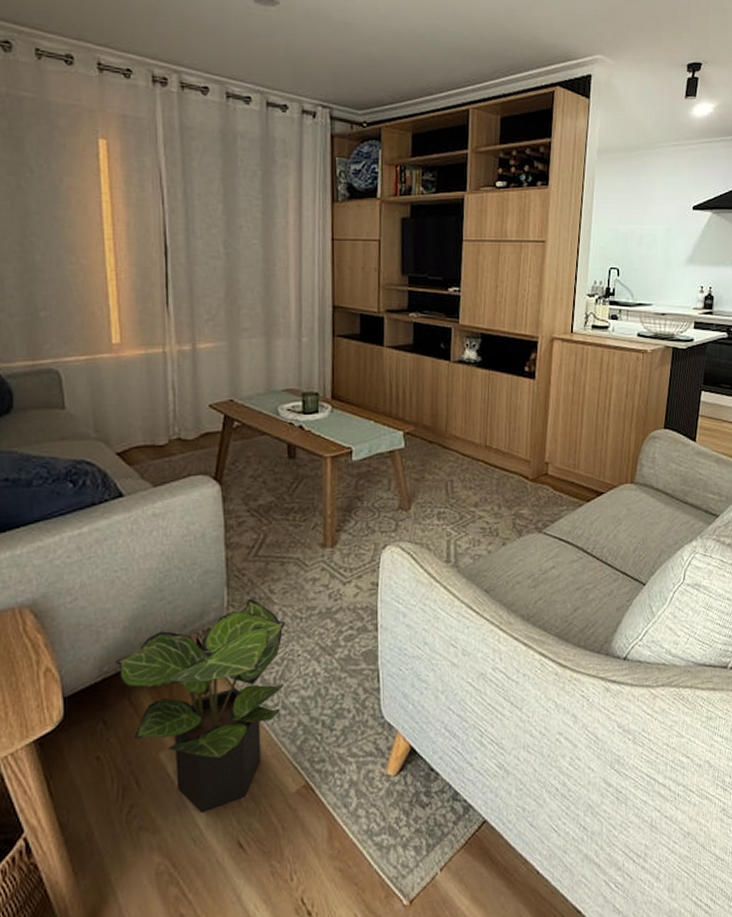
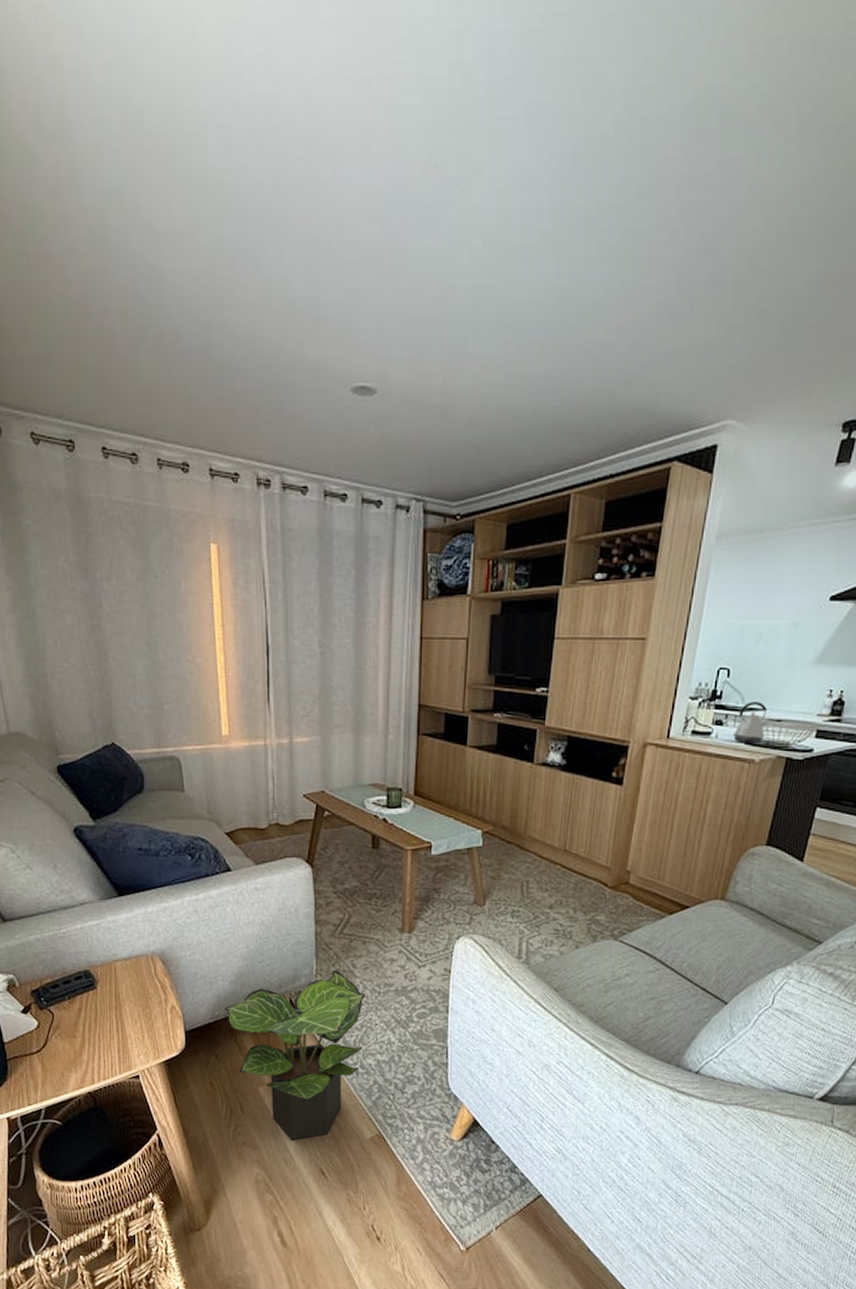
kettle: none [627,297,655,336] -> present [733,701,768,745]

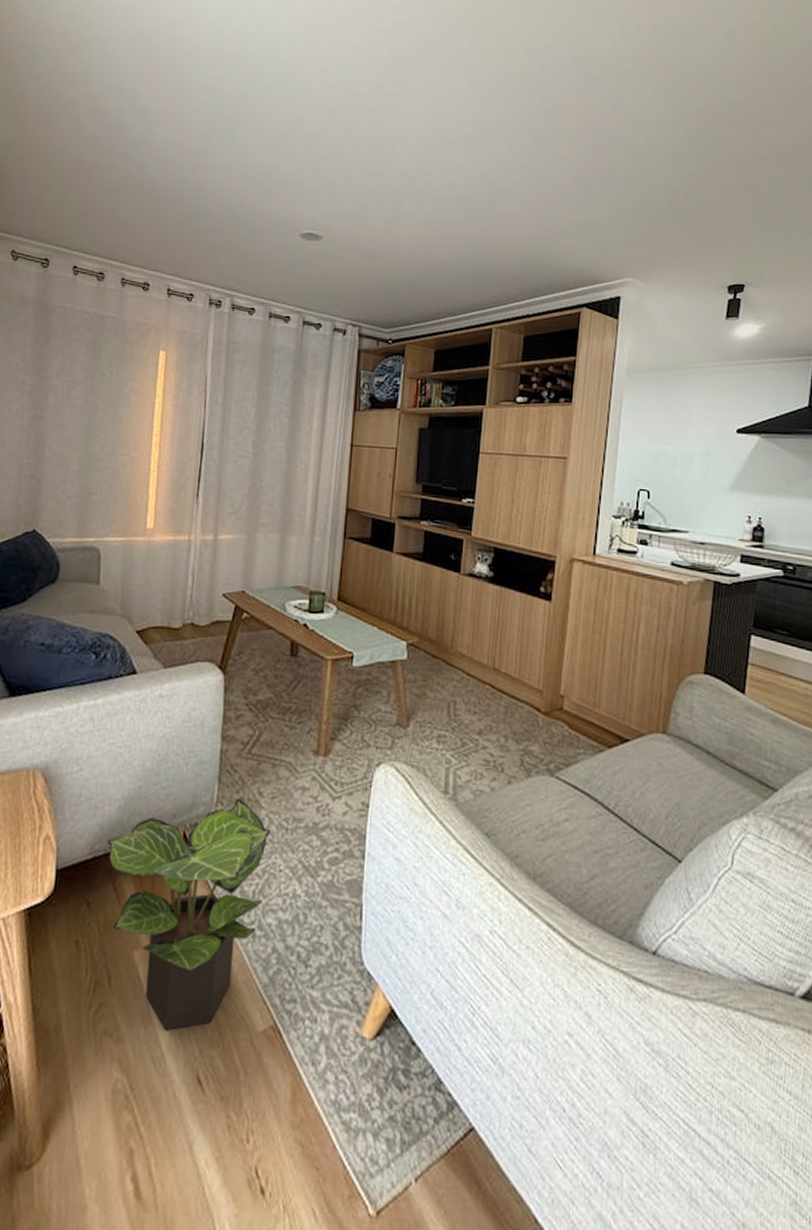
kettle: present [733,701,768,745] -> none [659,523,692,566]

